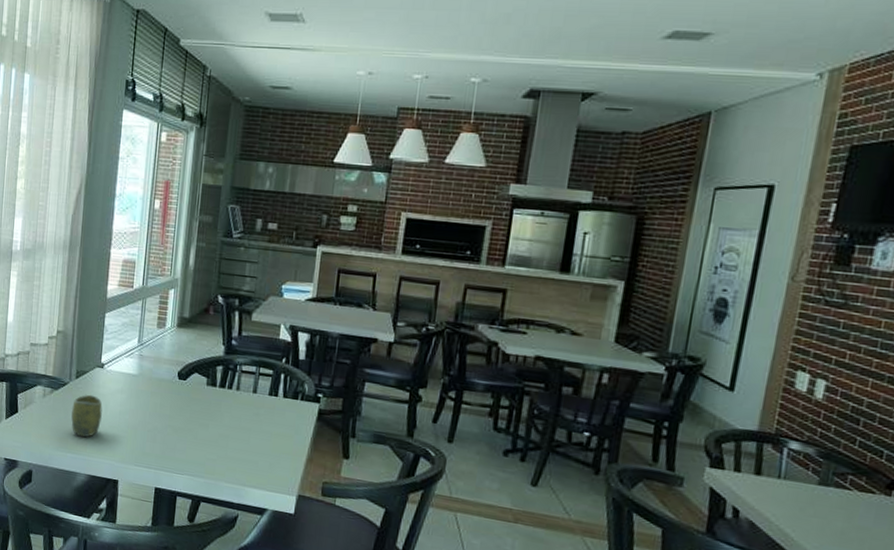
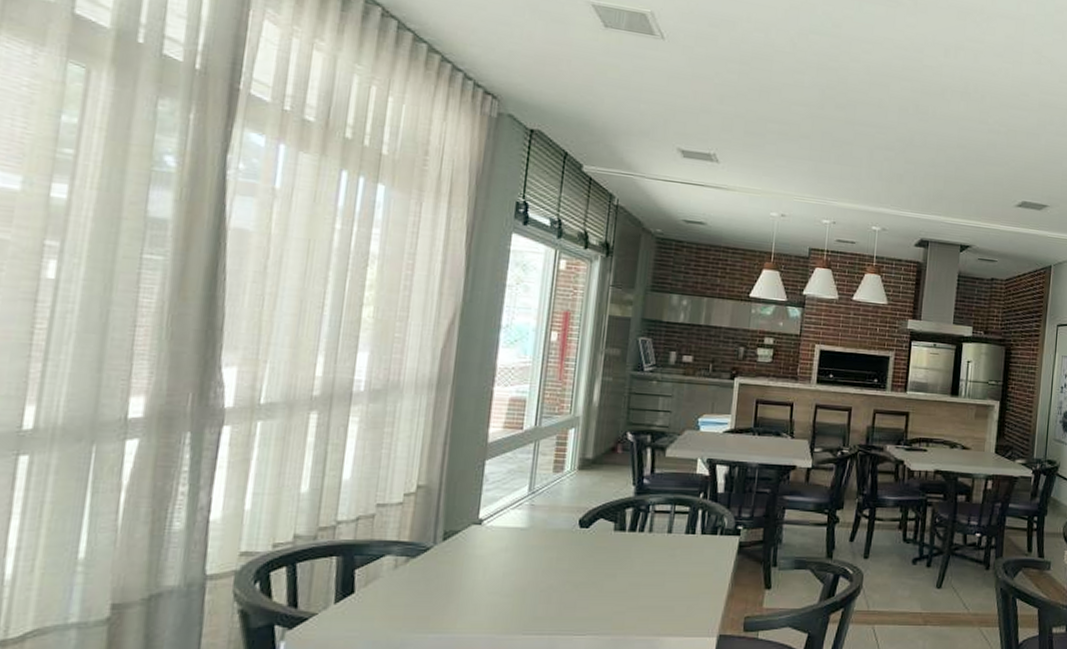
cup: present [71,394,103,438] -> none [435,558,480,611]

